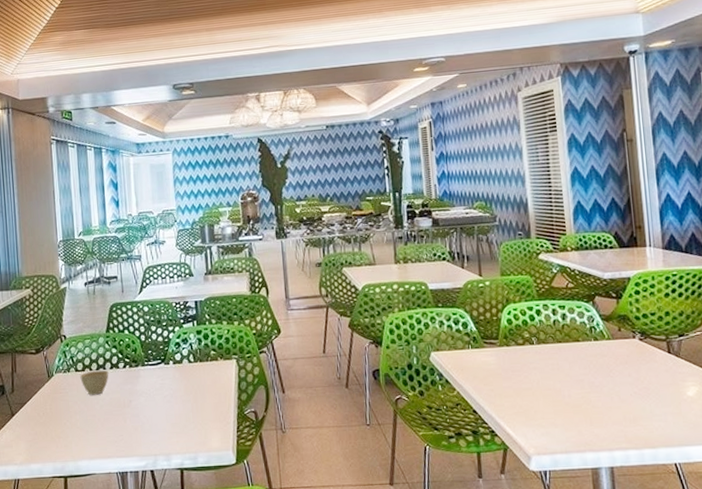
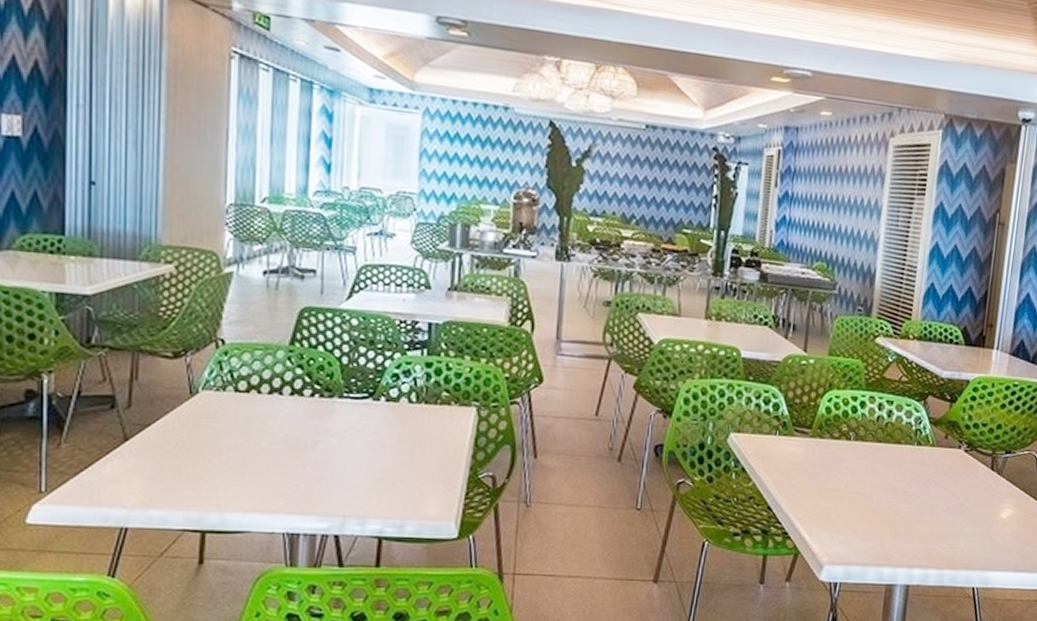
cup: present [80,370,109,395] -> none [241,394,287,428]

